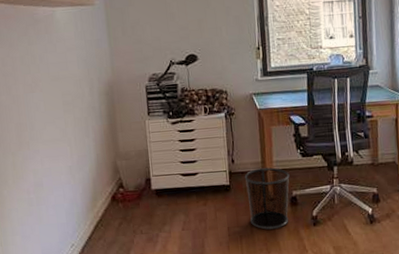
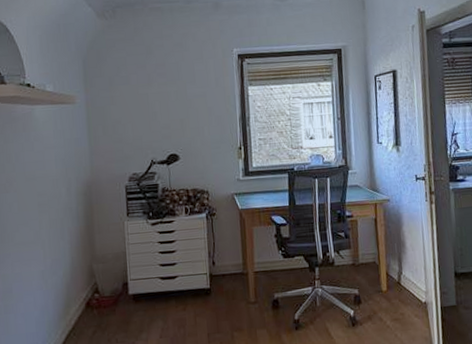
waste bin: present [244,167,290,230] -> none [225,269,271,335]

